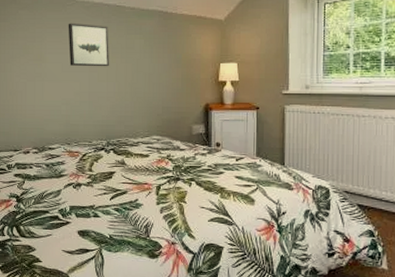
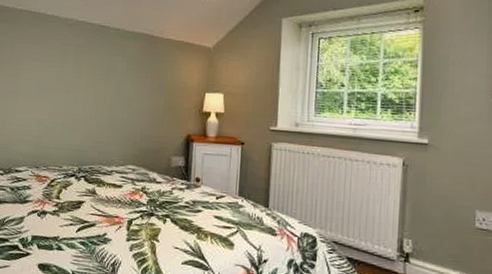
wall art: present [68,23,109,67] -> none [46,40,90,88]

